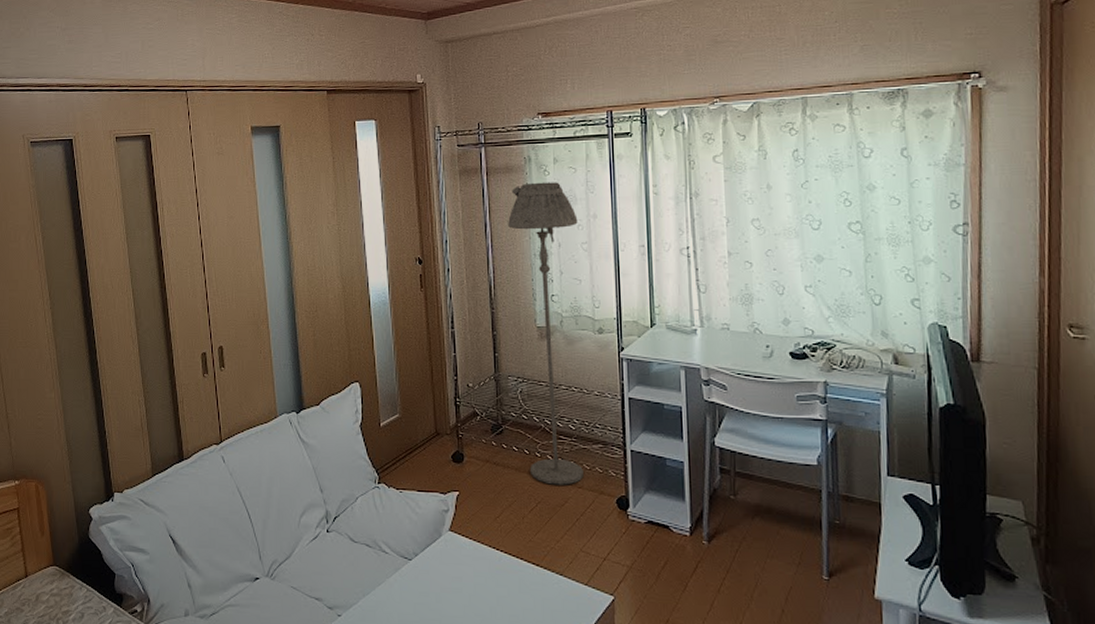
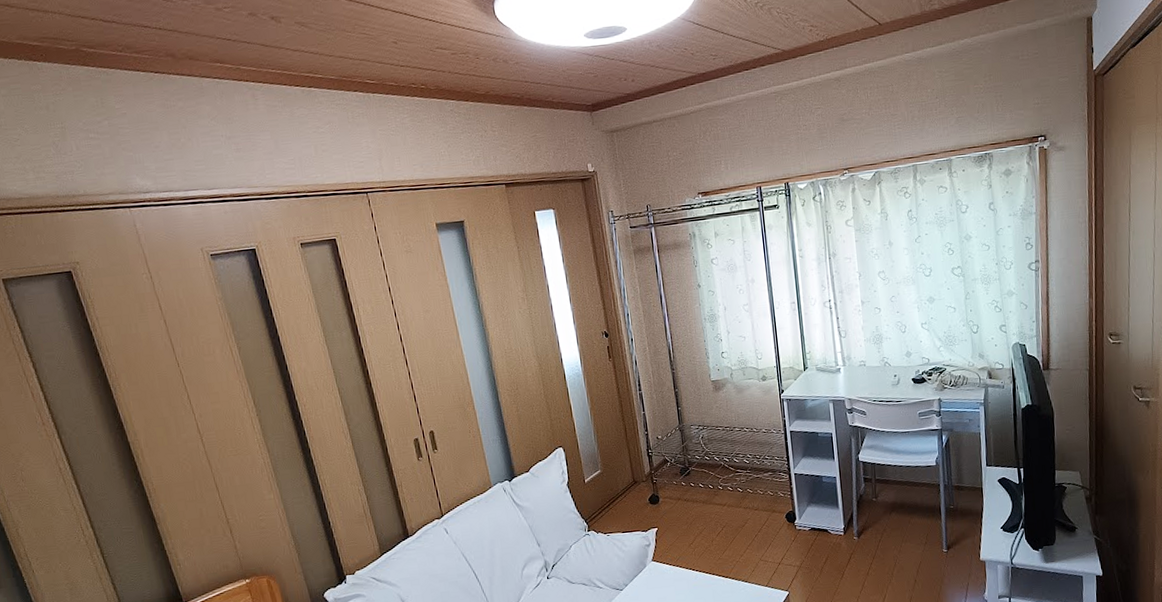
floor lamp: present [508,182,584,485] -> none [680,253,759,511]

